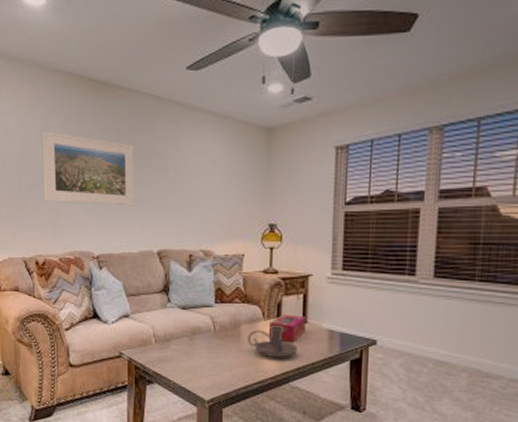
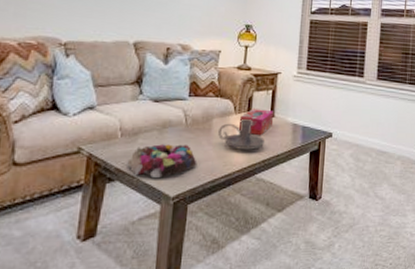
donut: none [163,350,229,383] -> present [127,144,197,179]

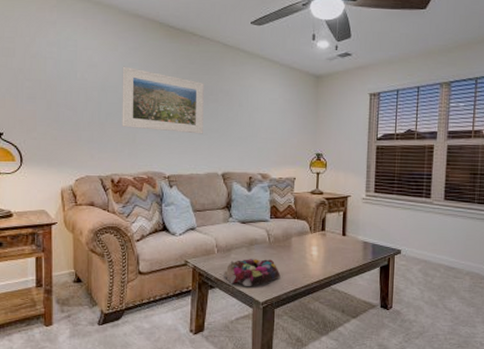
candle holder: present [218,119,264,150] -> none [297,238,338,264]
tissue box: present [239,109,274,136] -> none [315,228,346,253]

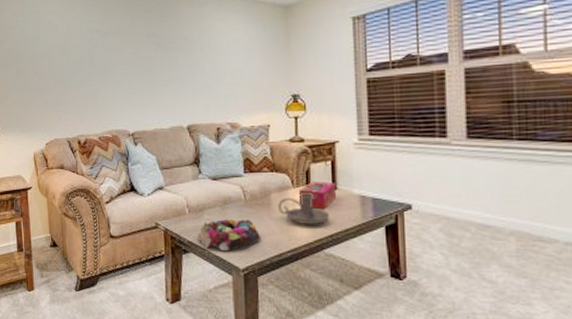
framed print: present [122,66,204,134] -> none [81,24,164,87]
candle holder: none [297,238,338,264] -> present [278,193,329,224]
tissue box: none [315,228,346,253] -> present [299,181,337,210]

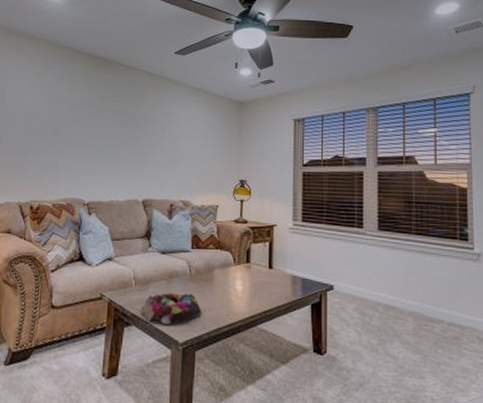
candle holder: present [278,193,329,224] -> none [220,270,264,301]
tissue box: present [299,181,337,210] -> none [240,260,273,287]

